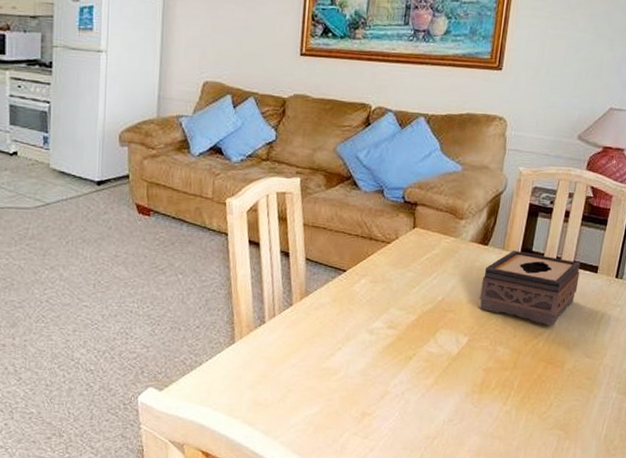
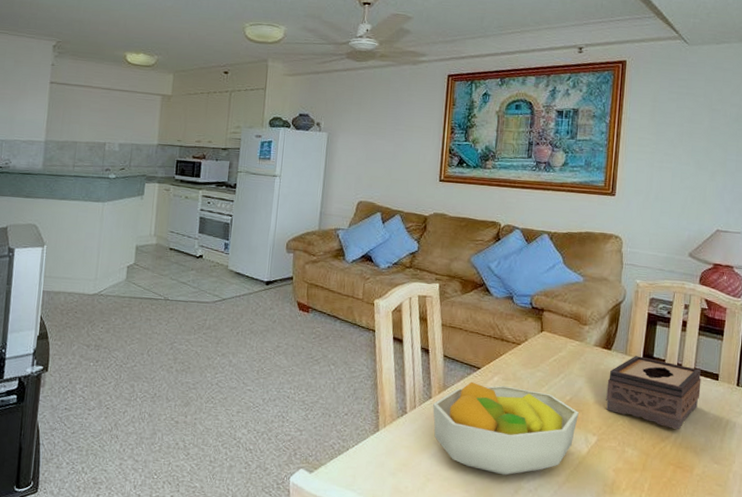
fruit bowl: none [294,285,450,382] -> present [433,381,579,476]

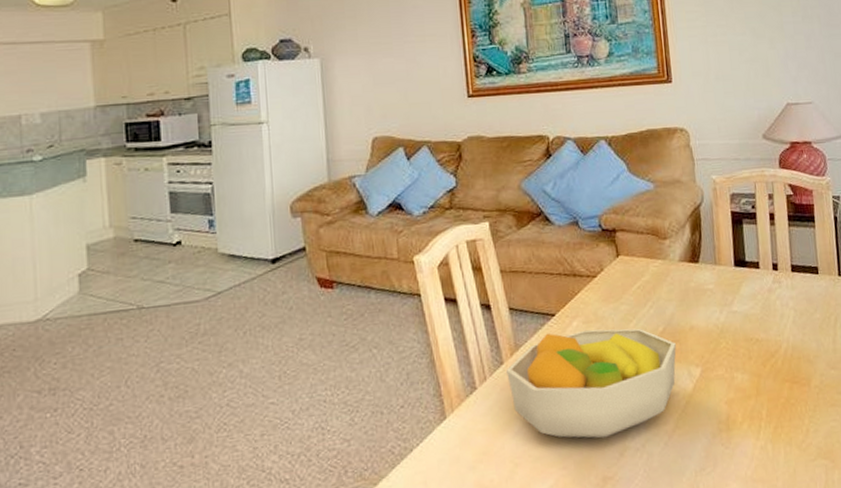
tissue box: present [606,356,701,430] -> none [701,263,803,341]

